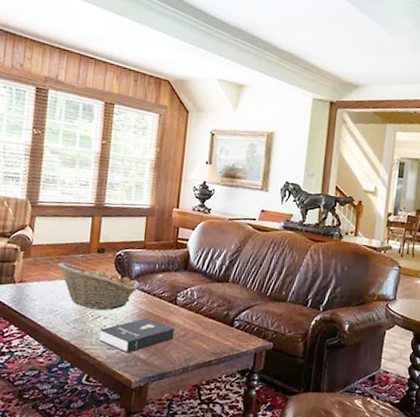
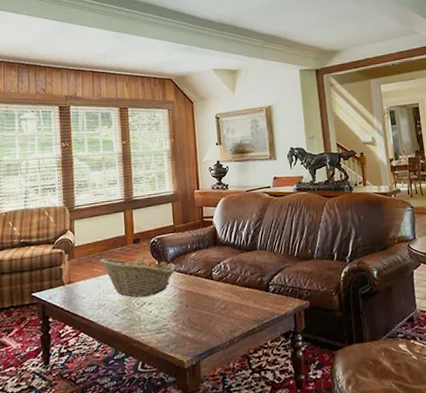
booklet: present [99,318,175,353] -> none [147,297,216,335]

